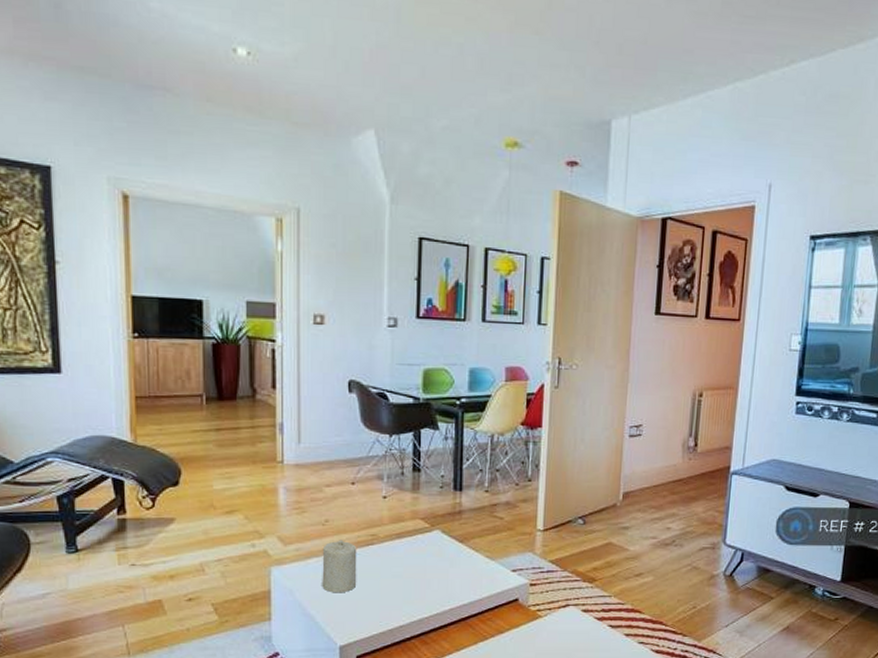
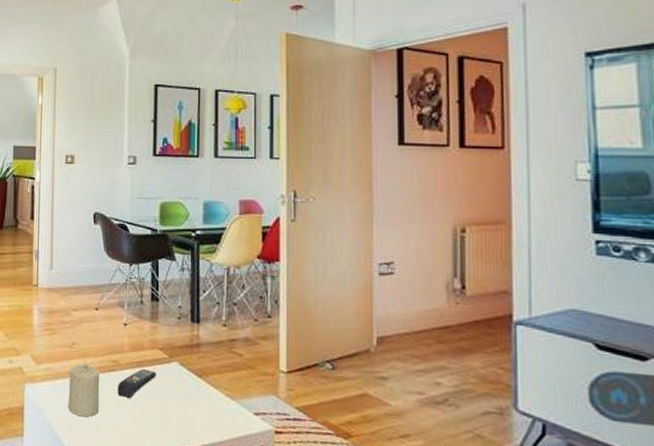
remote control: none [376,540,417,569] -> present [117,369,156,398]

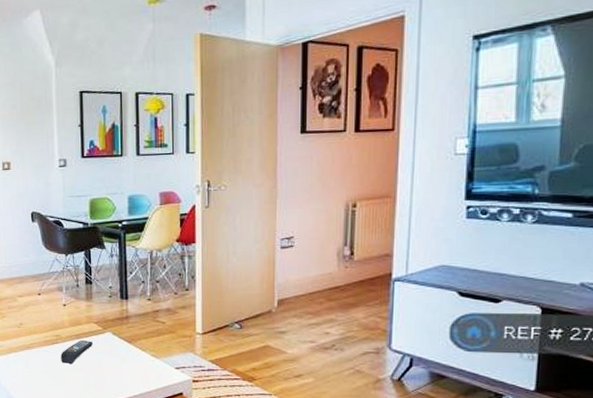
candle: present [68,363,100,418] -> none [19,339,47,382]

